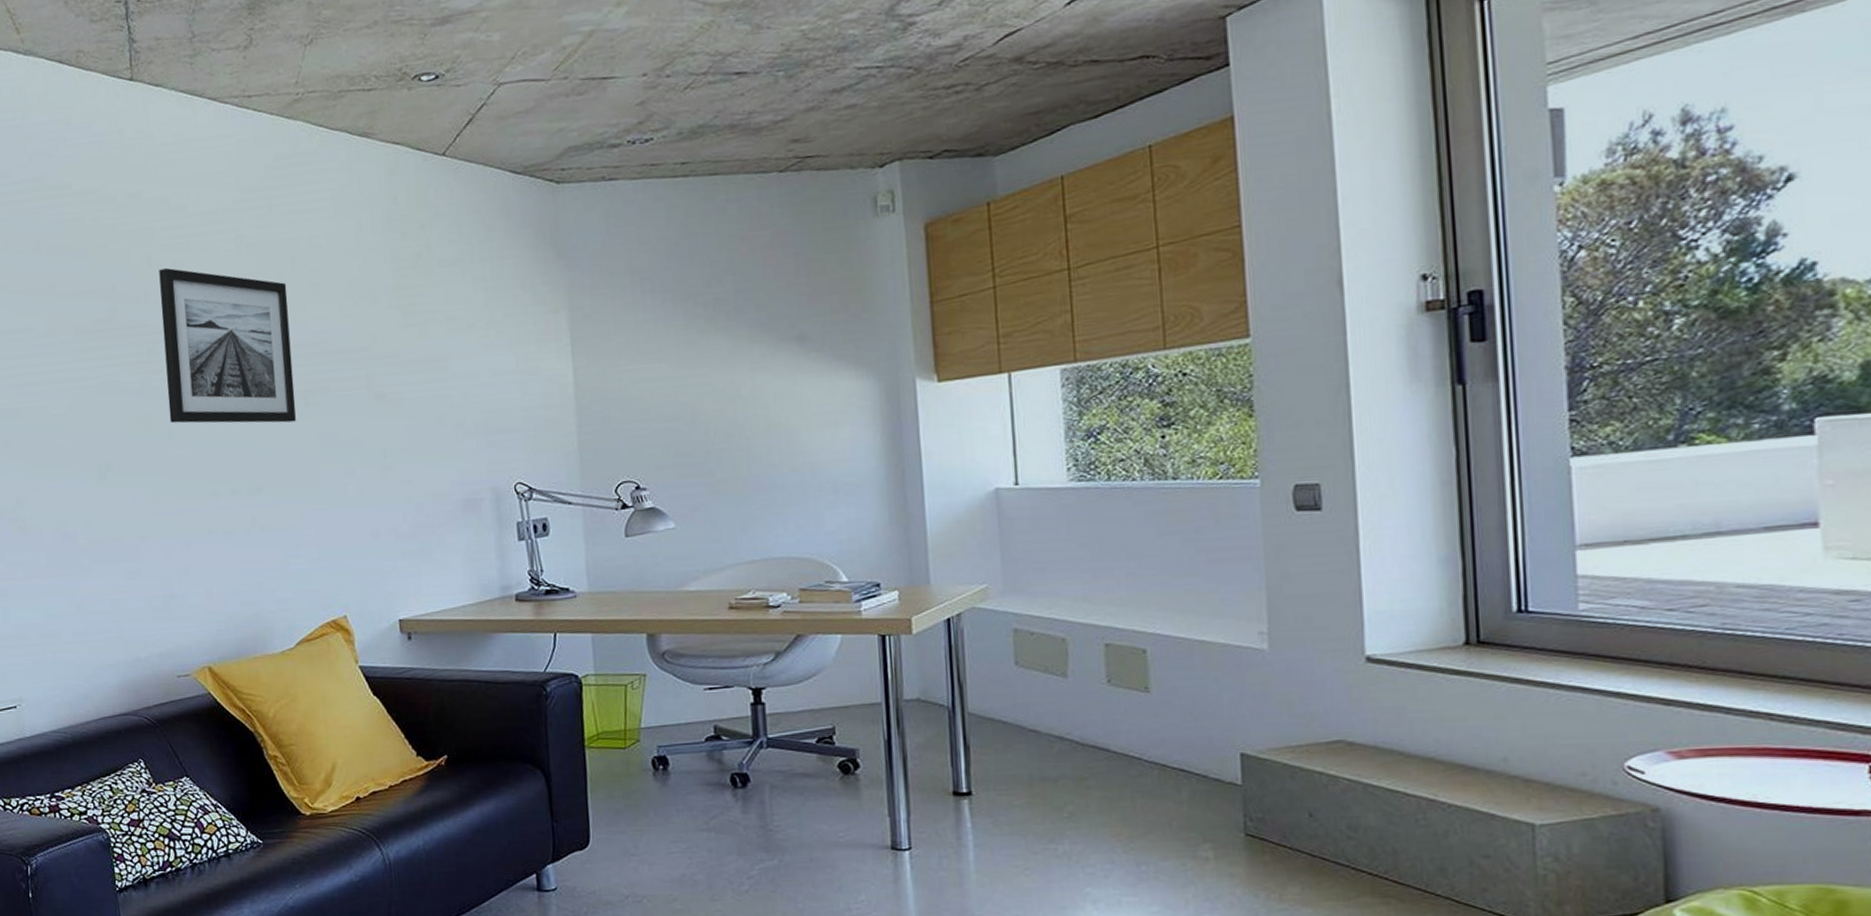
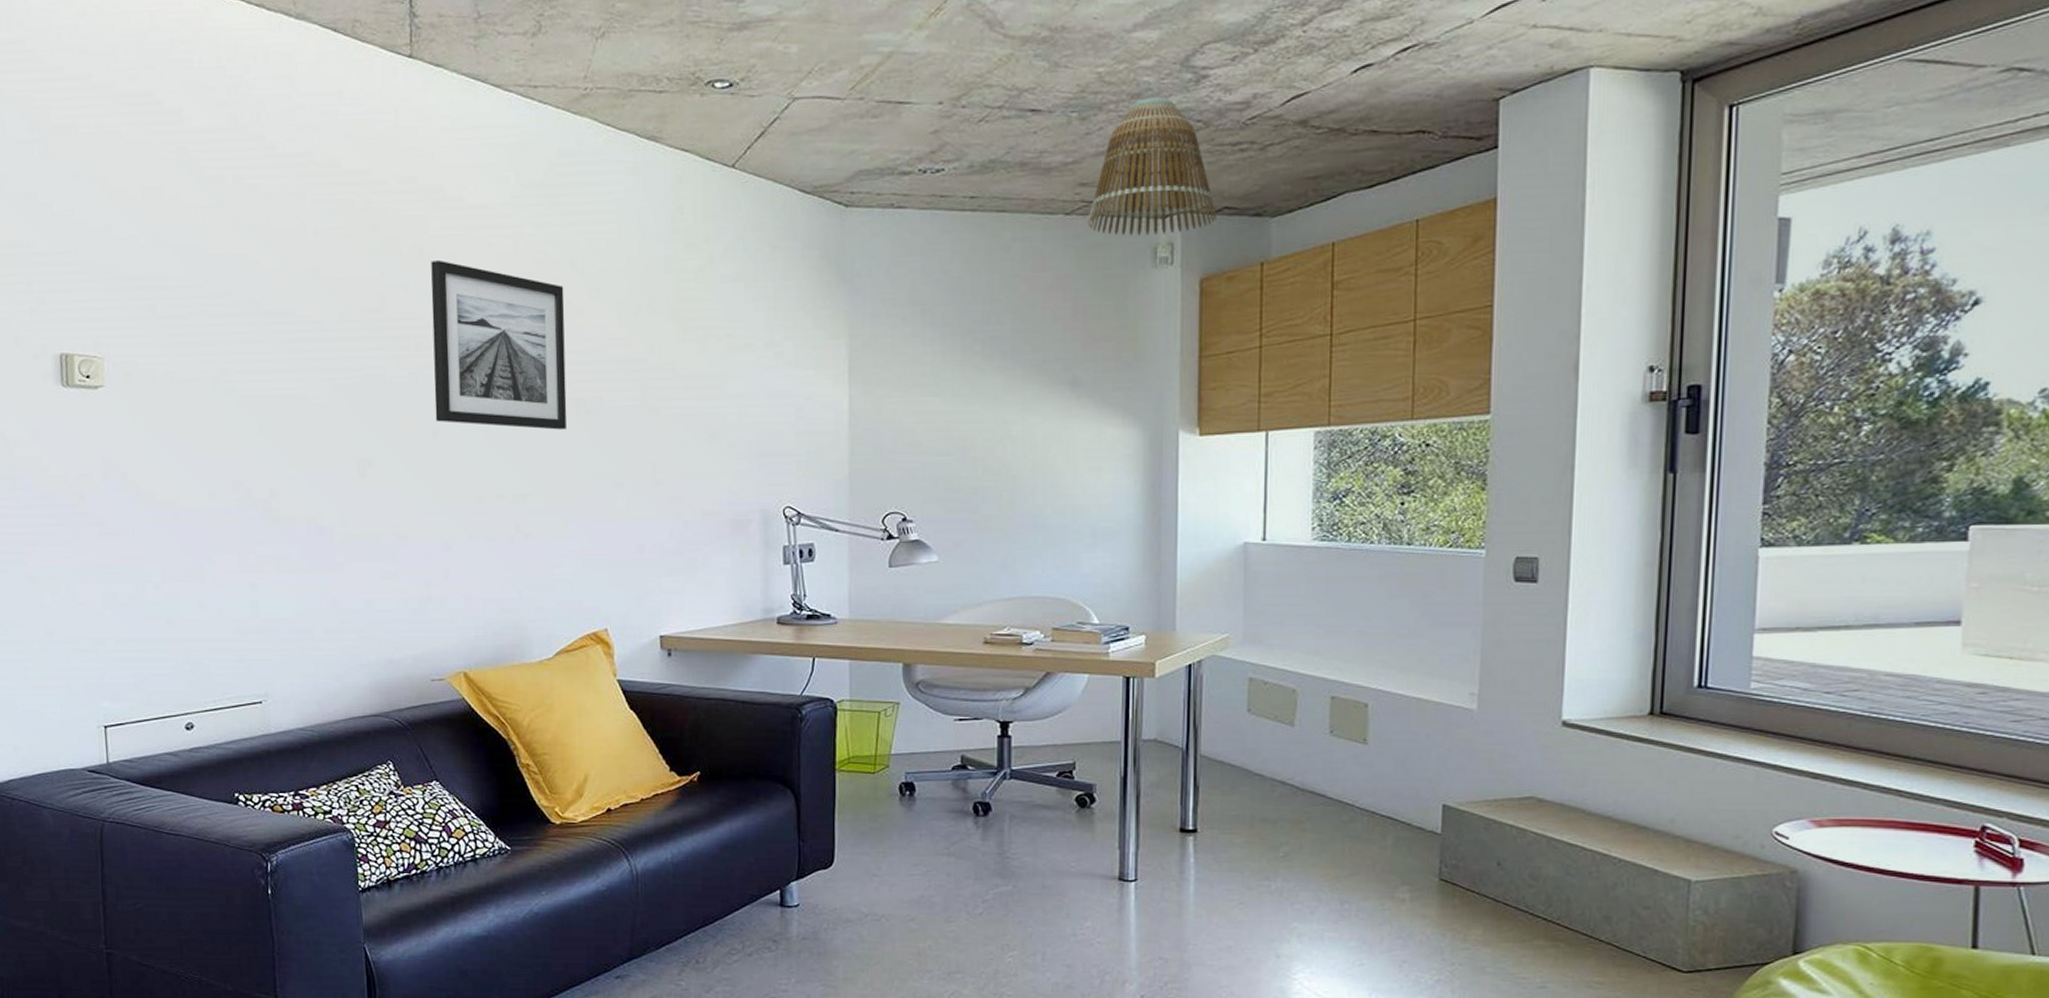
lamp shade: none [803,48,937,188] -> present [1088,97,1217,236]

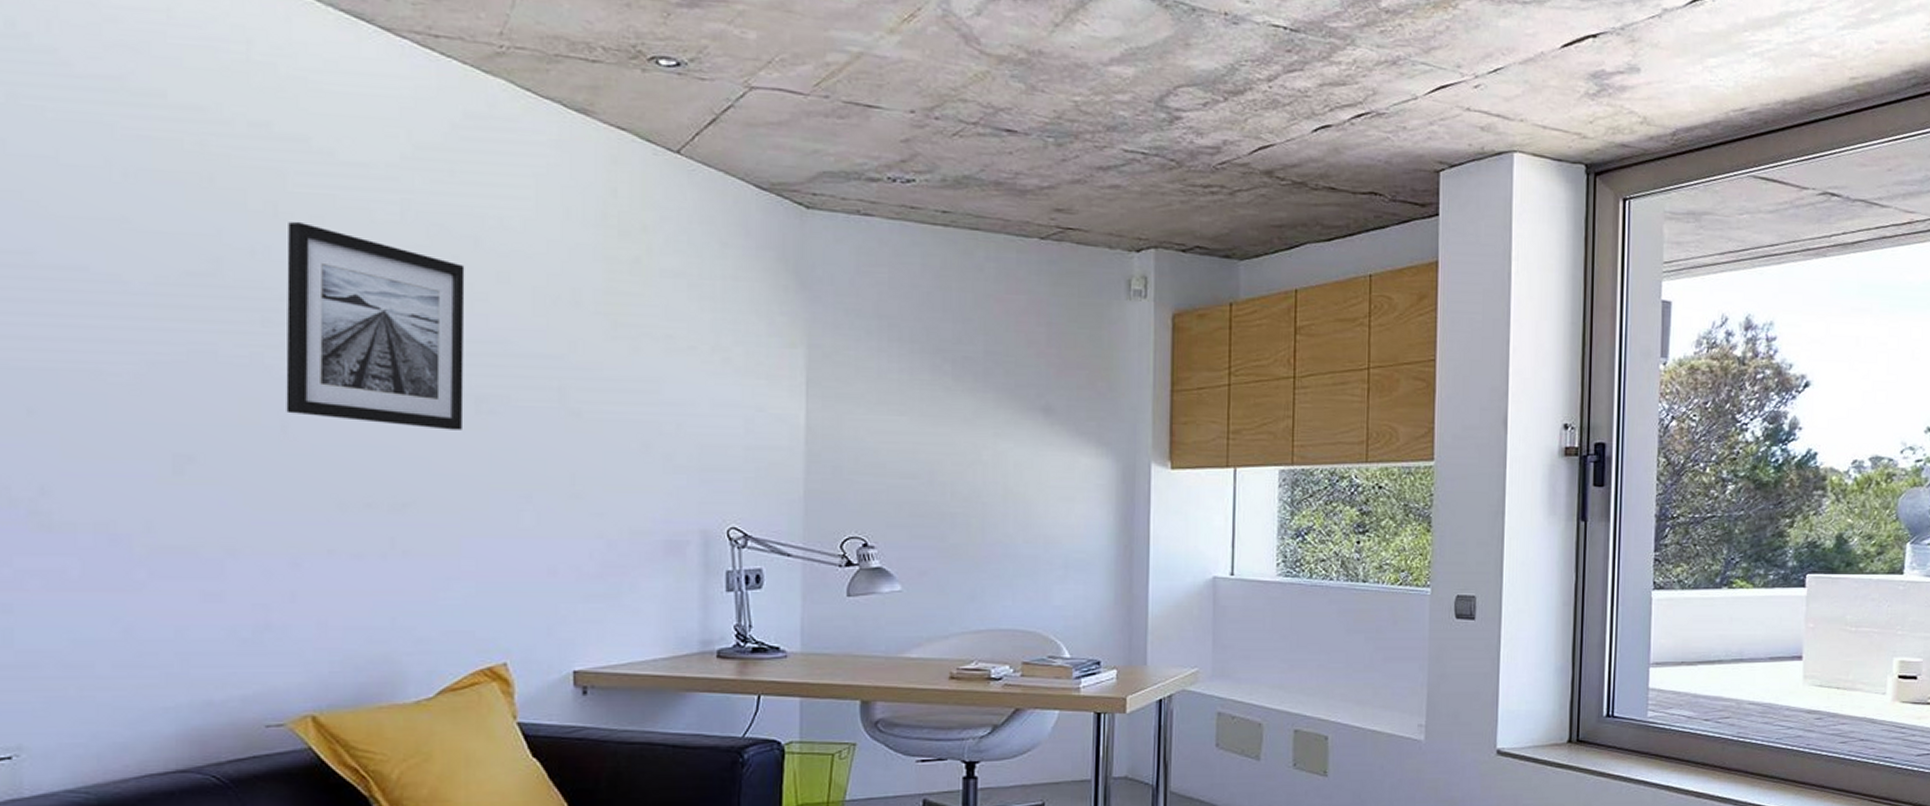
lamp shade: present [1088,97,1217,236] -> none [1063,132,1189,268]

